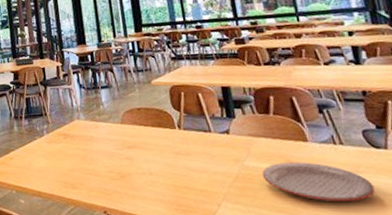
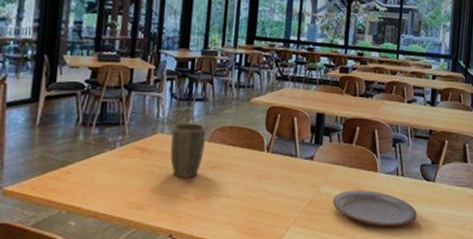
plant pot: none [86,108,119,159] -> present [170,123,206,178]

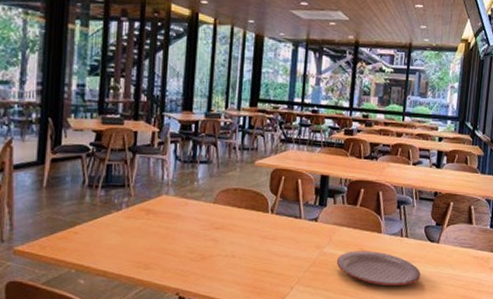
plant pot: present [170,123,206,178] -> none [175,185,210,239]

